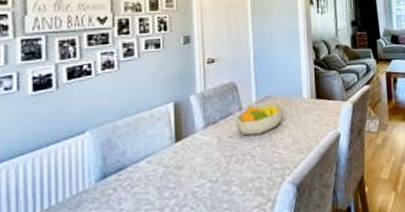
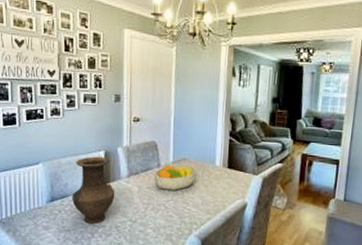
vase: none [132,109,189,198] -> present [72,156,115,224]

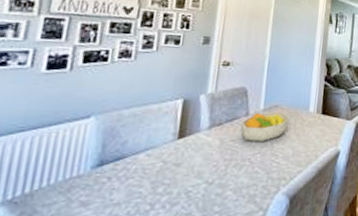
vase: present [72,156,115,224] -> none [130,106,191,192]

